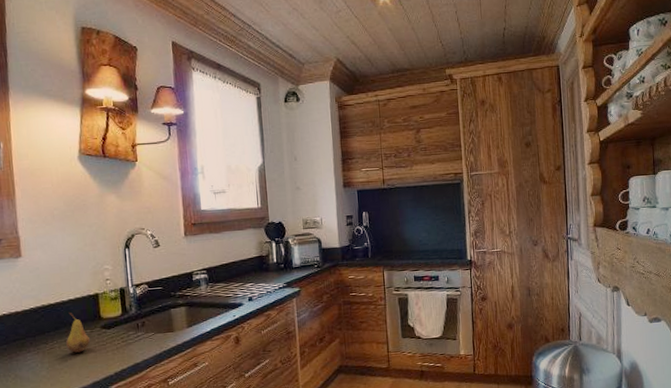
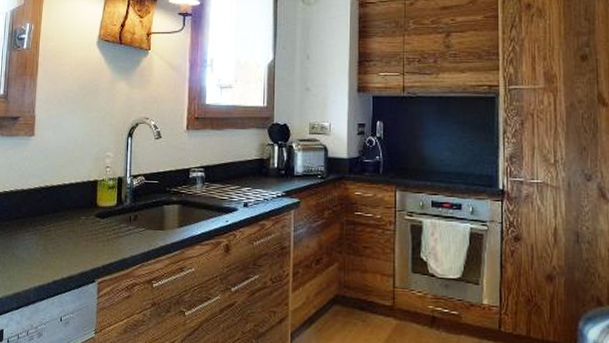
fruit: present [66,312,90,353] -> none [62,195,84,239]

